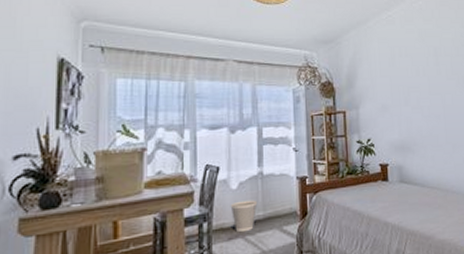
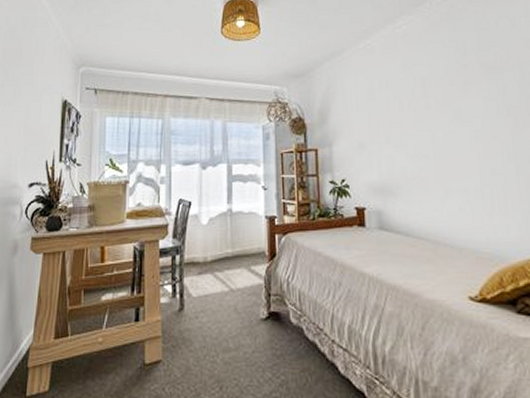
wastebasket: present [230,200,258,232] -> none [200,236,227,267]

